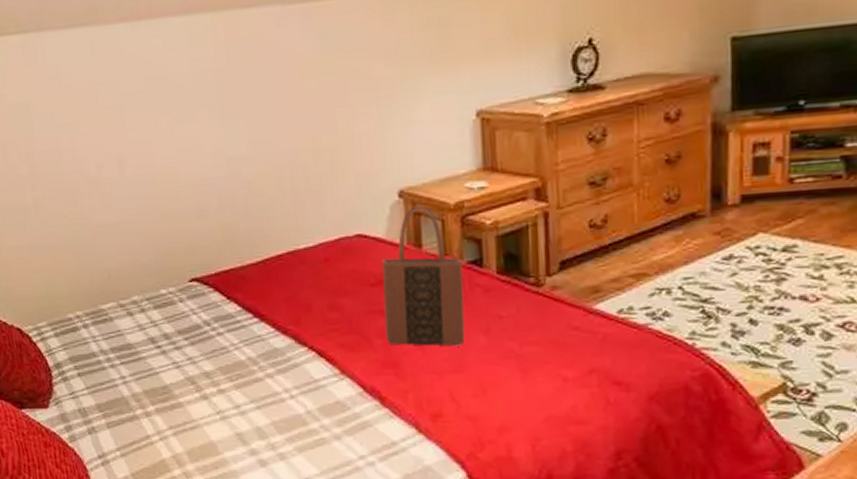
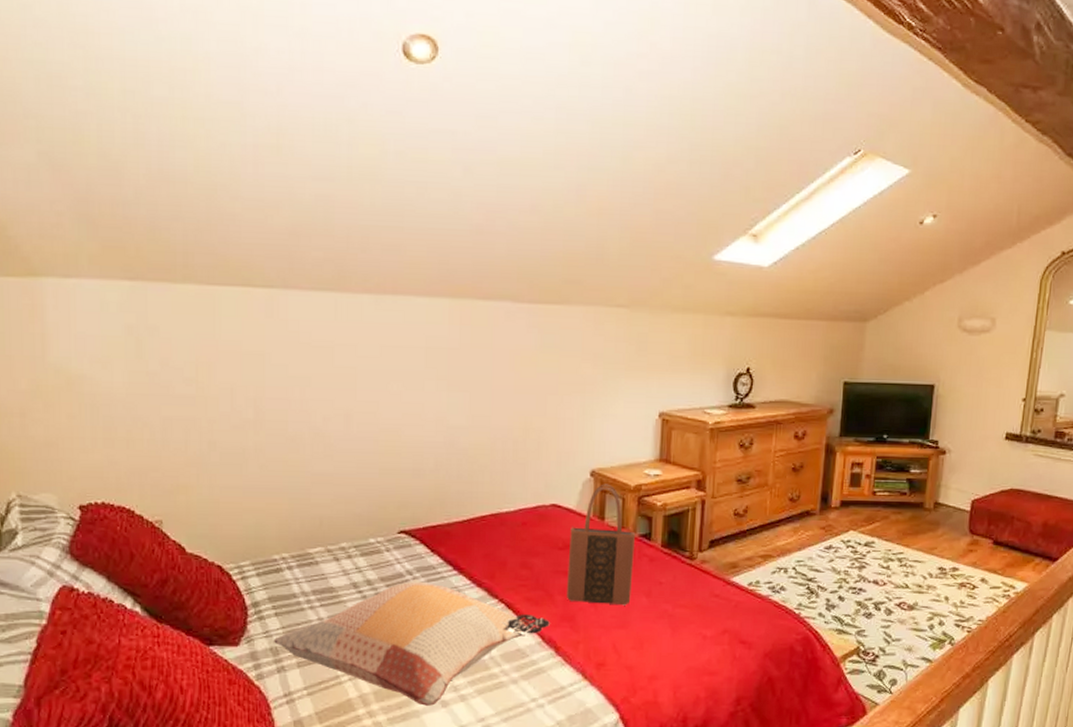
decorative pillow: none [81,329,371,465] -> present [274,578,550,706]

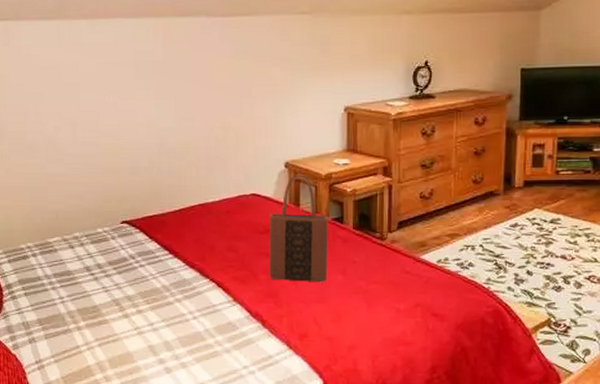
decorative pillow: present [274,578,550,706] -> none [25,262,256,372]

